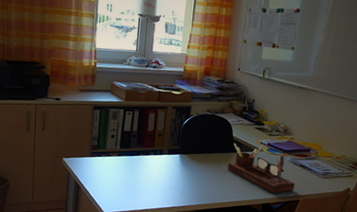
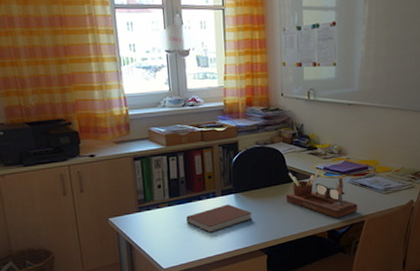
notebook: none [132,163,194,188] -> present [186,204,252,234]

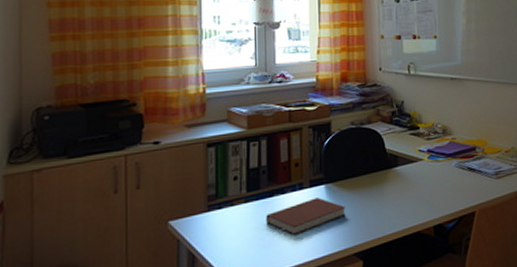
desk organizer: present [285,169,358,219] -> none [384,152,467,211]

